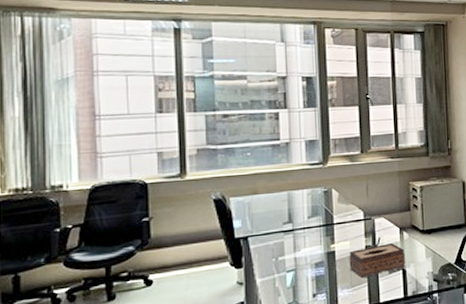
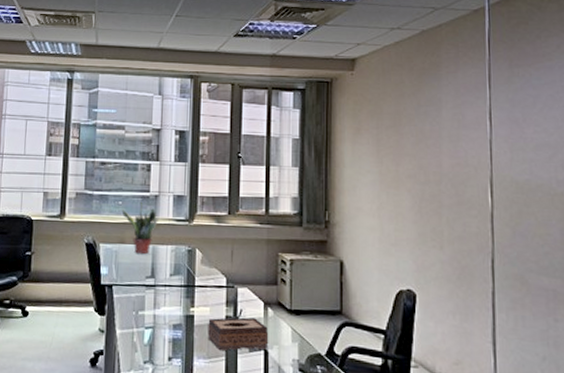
potted plant: none [251,150,293,203] -> present [121,201,160,255]

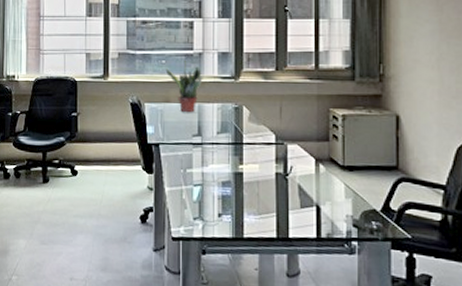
tissue box: present [207,317,269,351] -> none [257,174,321,208]

